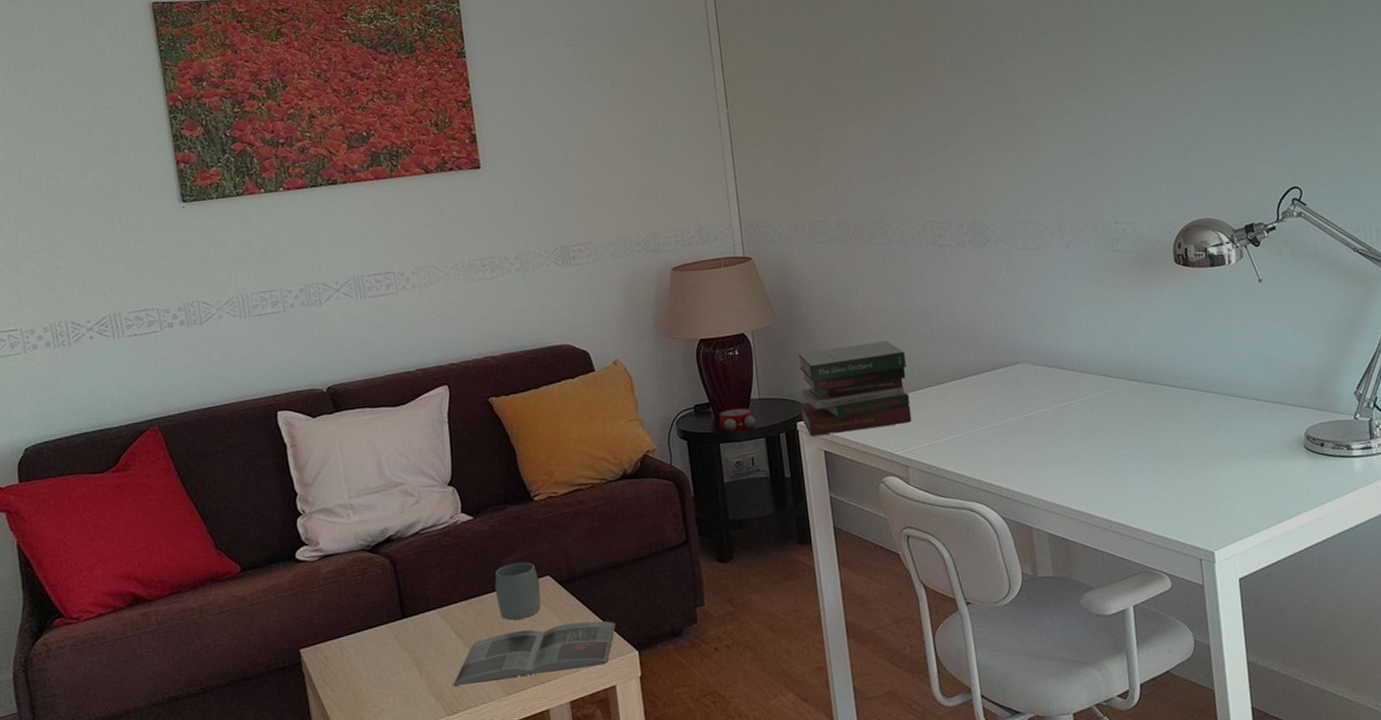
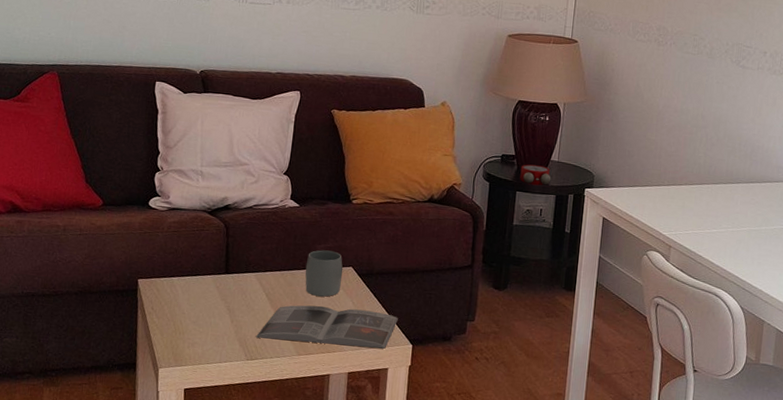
books: present [798,341,912,436] -> none [590,131,690,211]

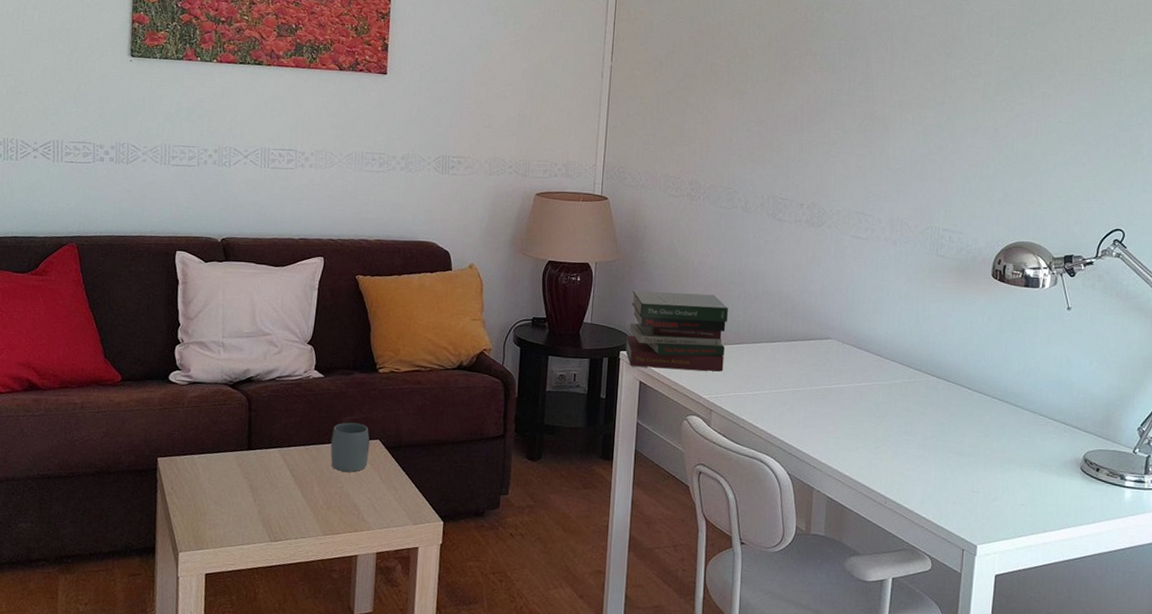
magazine: present [256,305,398,349] -> none [280,481,428,526]
alarm clock: present [520,164,551,186] -> none [552,327,585,349]
books: none [590,131,690,211] -> present [625,290,728,372]

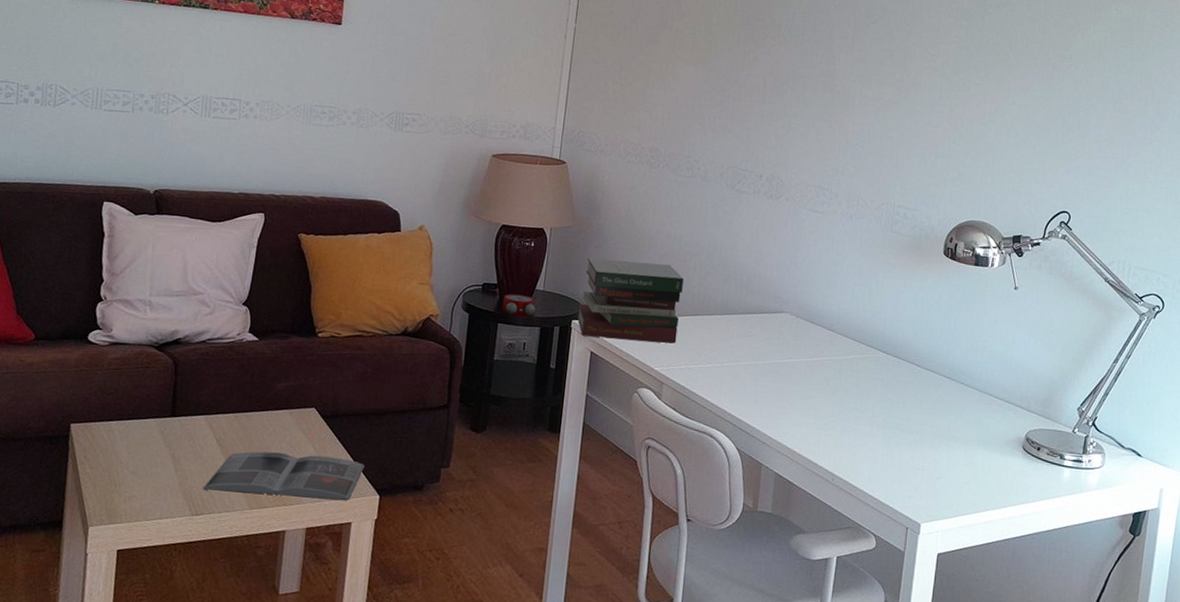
magazine: none [280,481,428,526] -> present [203,451,365,500]
mug: present [330,422,370,472] -> none [261,389,305,442]
alarm clock: none [552,327,585,349] -> present [502,293,536,317]

